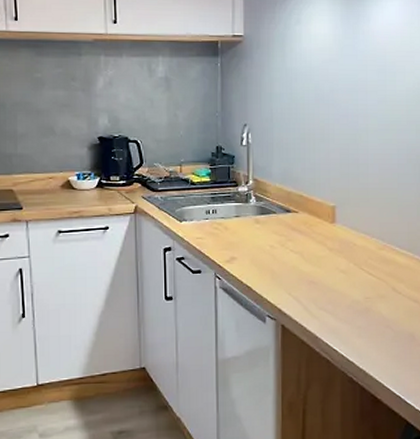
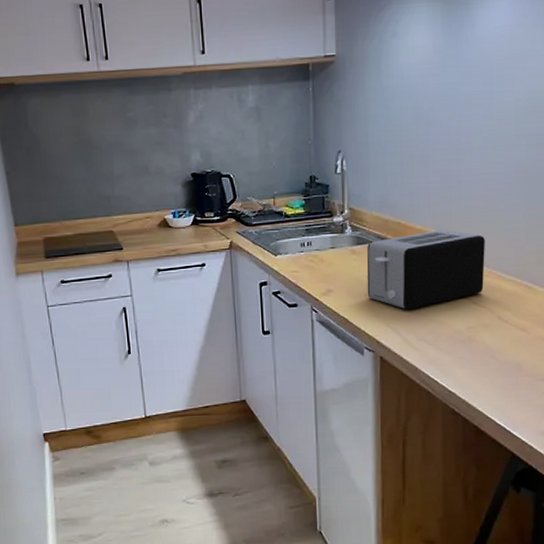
toaster: none [270,204,380,279] -> present [367,230,485,310]

